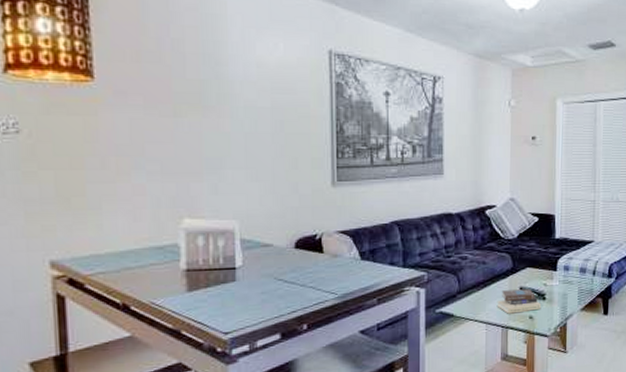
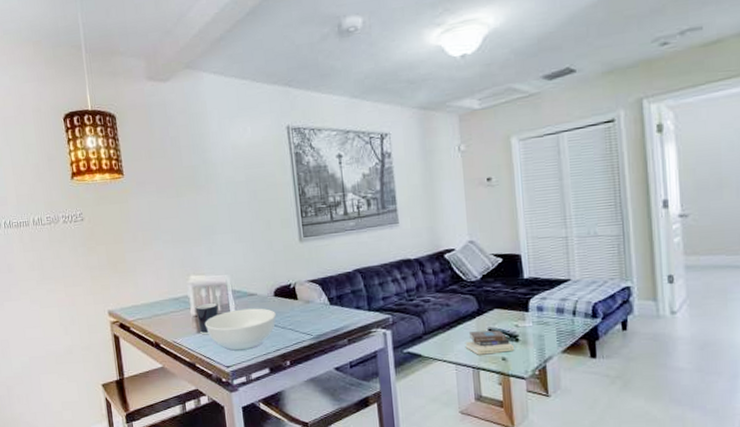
mug: none [187,253,220,294] -> present [195,302,219,335]
bowl: none [198,261,295,314] -> present [204,308,276,351]

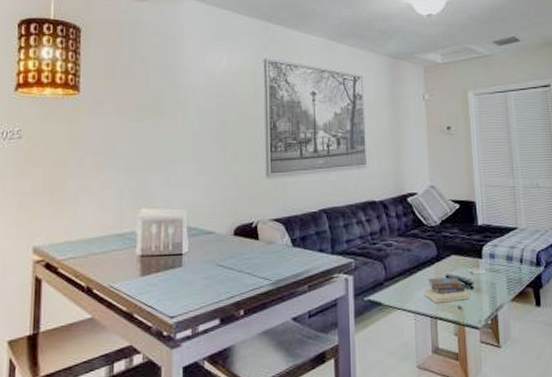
mug: present [195,302,219,335] -> none [142,240,170,279]
bowl: present [204,308,276,351] -> none [150,248,233,298]

